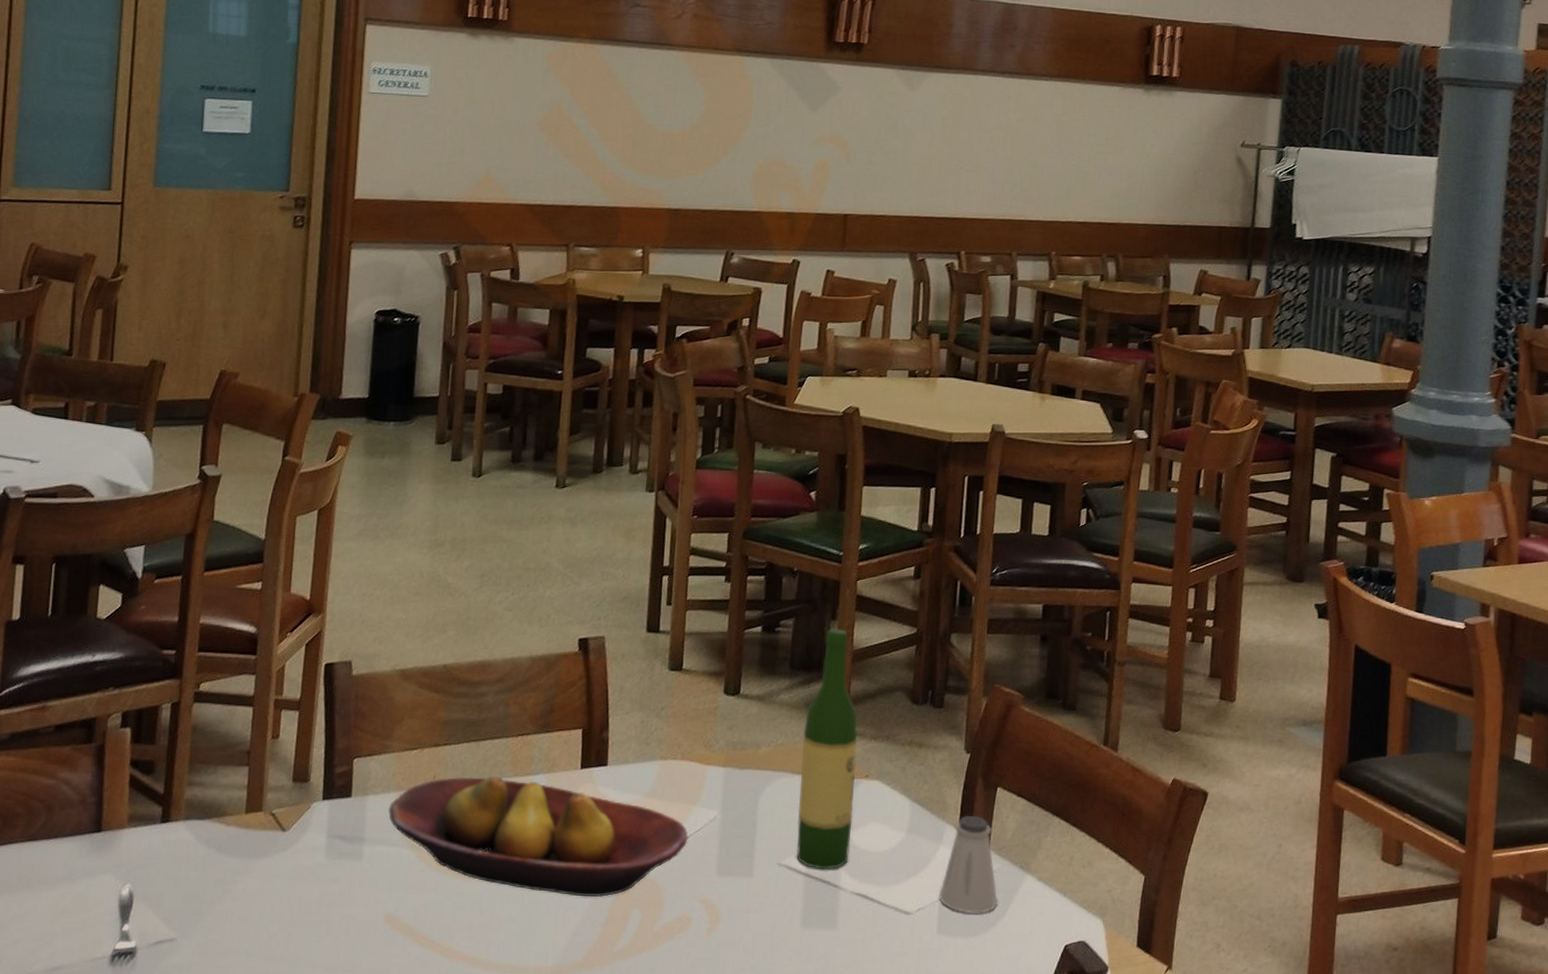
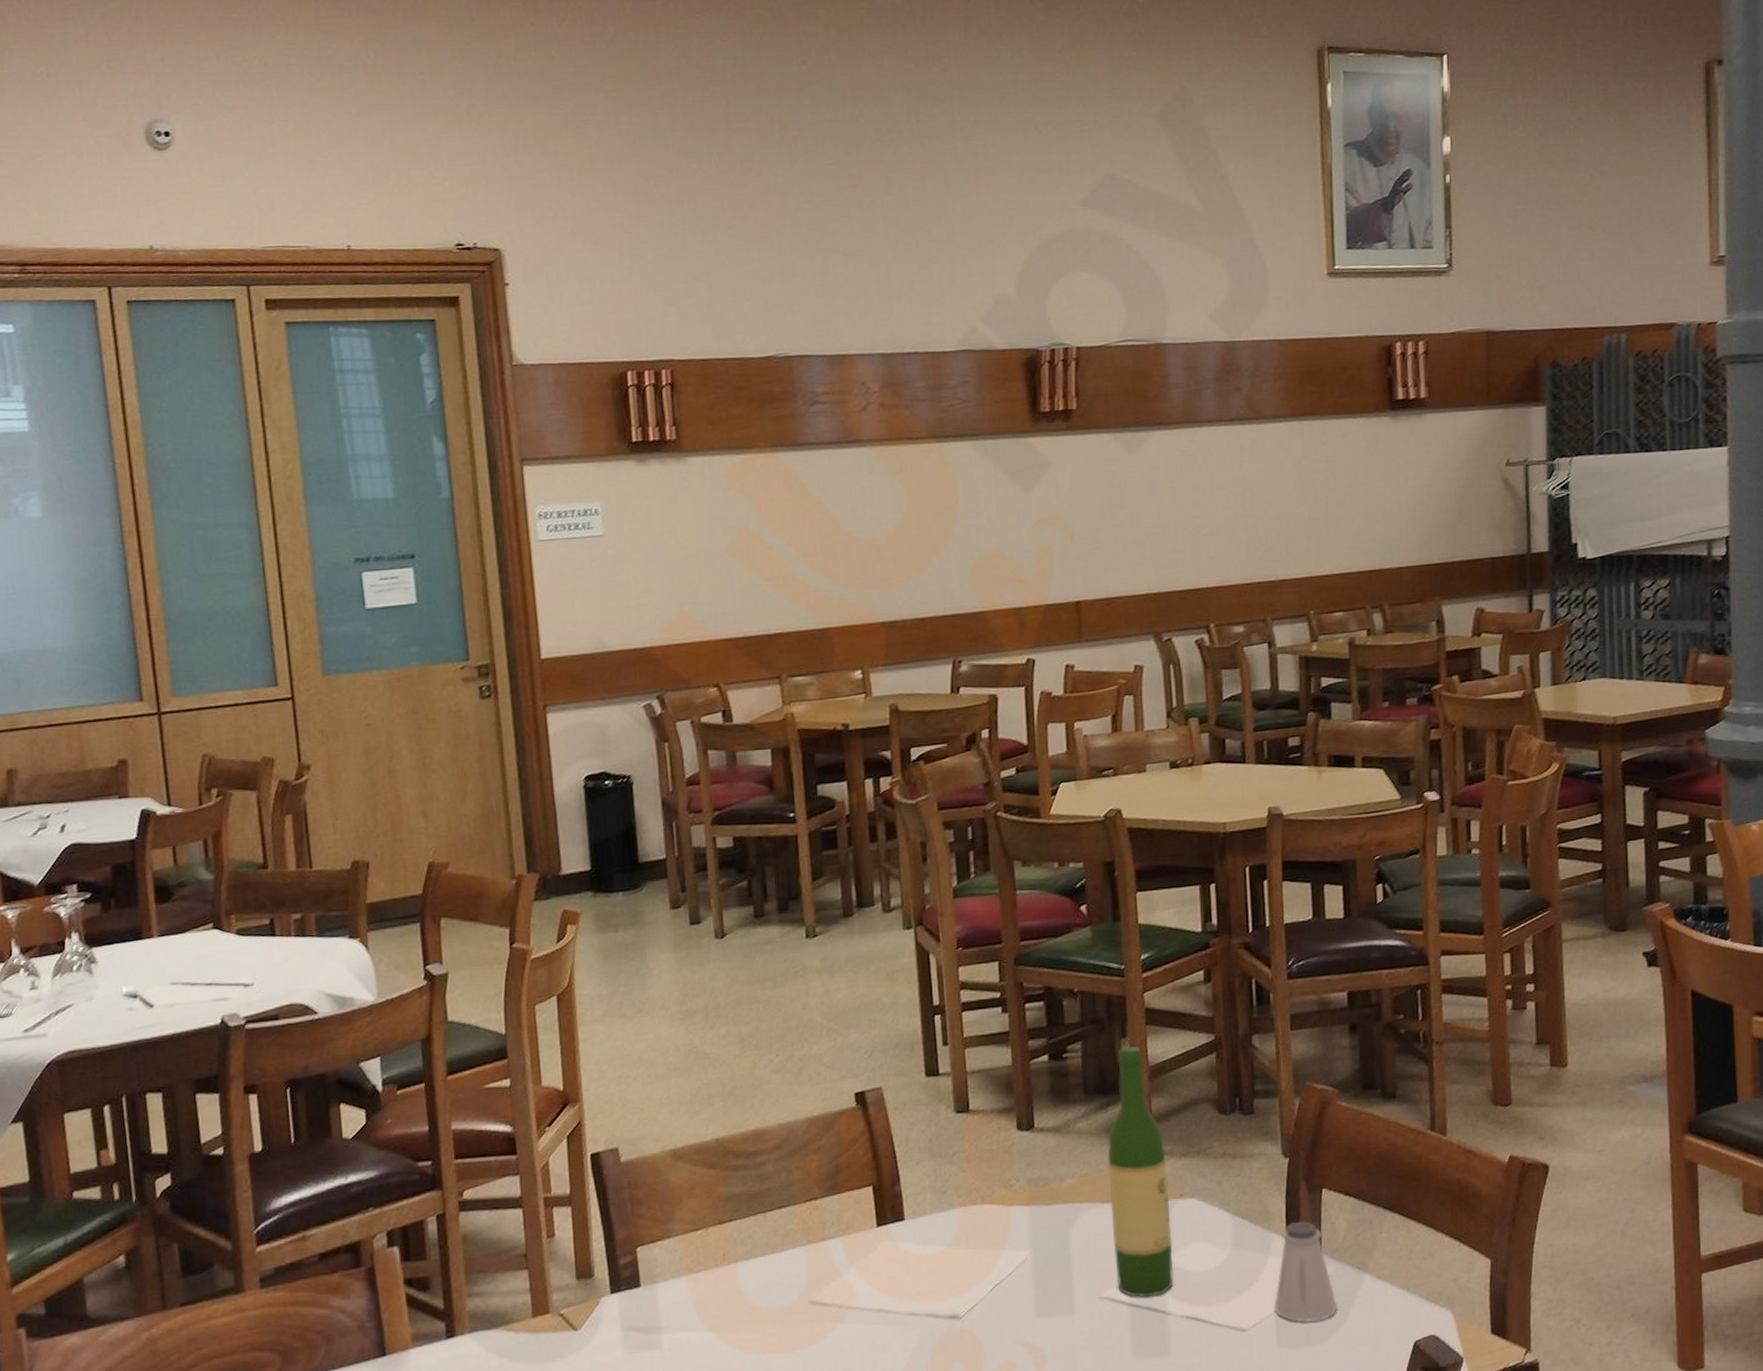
fruit bowl: present [388,775,689,897] -> none [681,1245,1001,1358]

